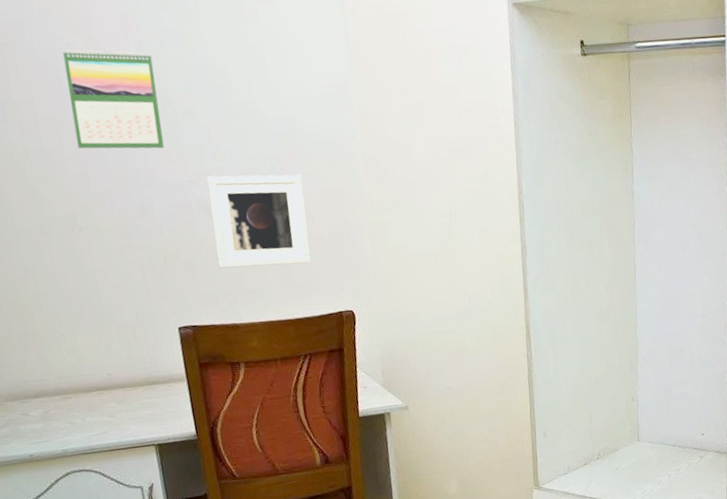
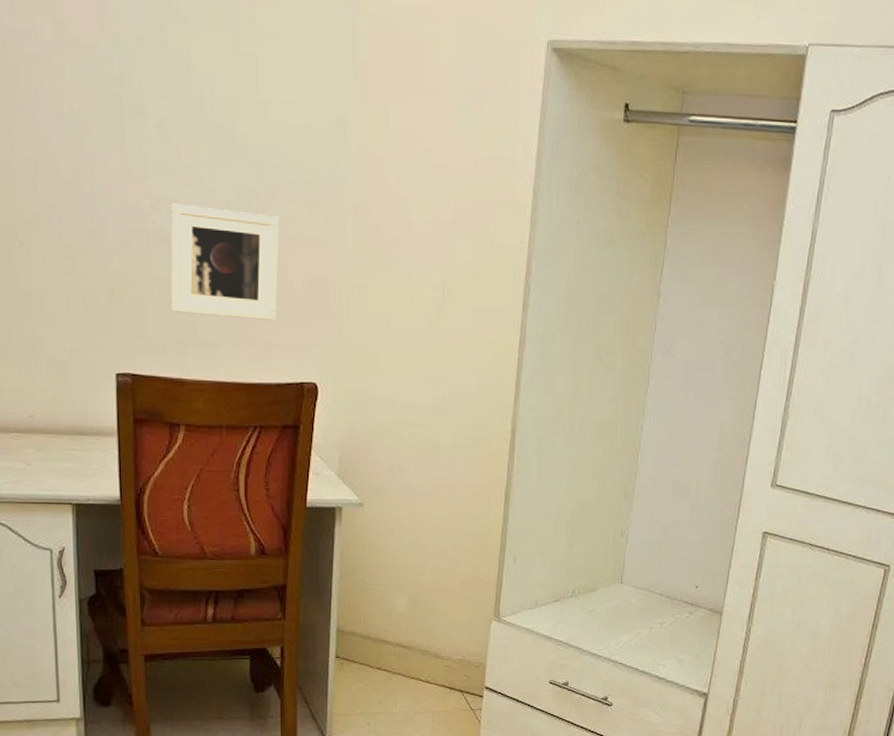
calendar: present [62,49,165,149] -> none [26,31,128,163]

